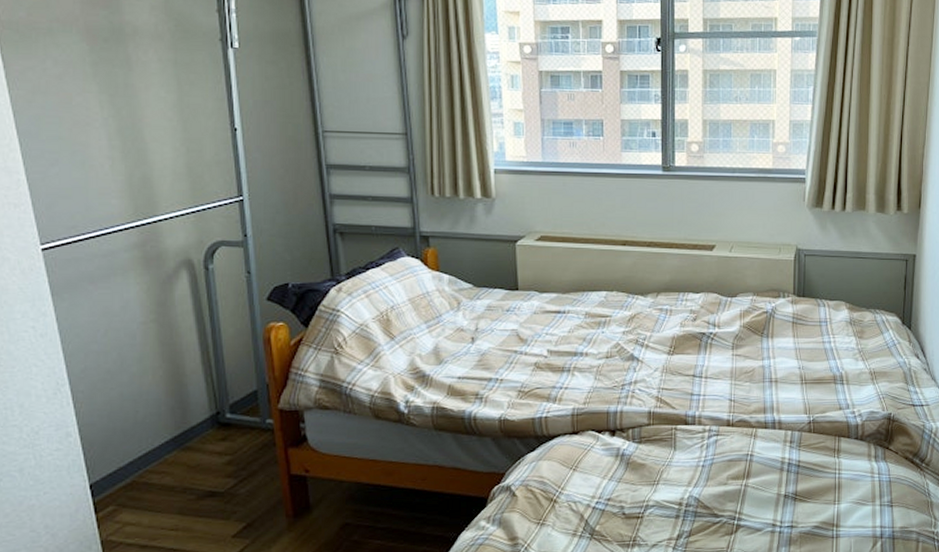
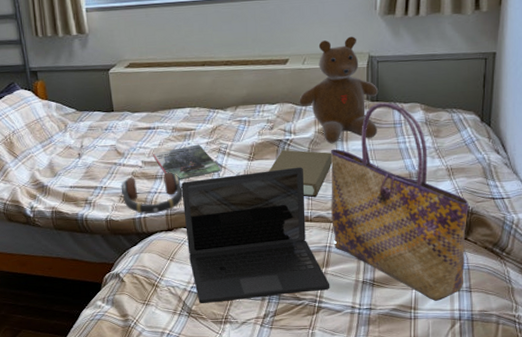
headphones: none [520,364,593,413] -> present [121,172,183,214]
magazine: none [561,333,637,373] -> present [153,144,221,179]
laptop: none [591,364,751,522] -> present [181,167,330,303]
book: none [690,344,757,399] -> present [269,149,333,198]
stuffed bear: none [725,226,805,339] -> present [299,36,379,143]
tote bag: none [754,298,891,517] -> present [330,102,469,301]

